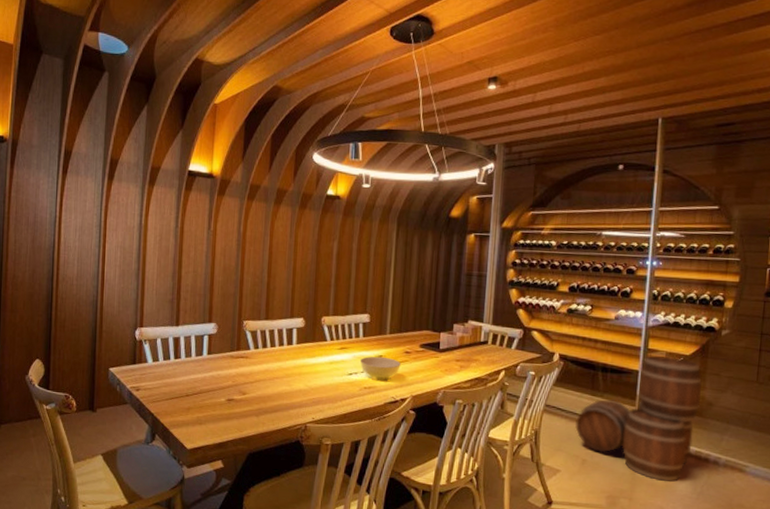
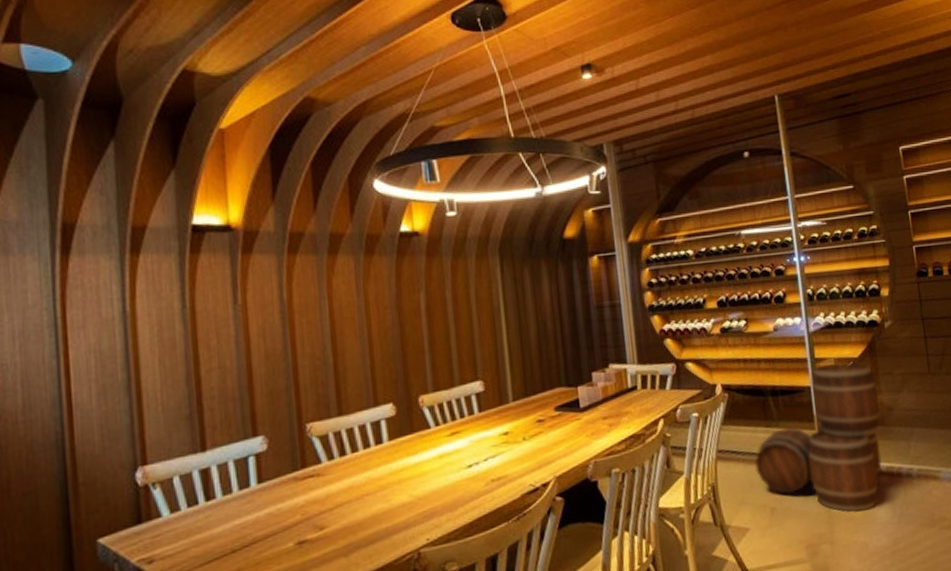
bowl: present [360,356,401,381] -> none [480,433,534,467]

